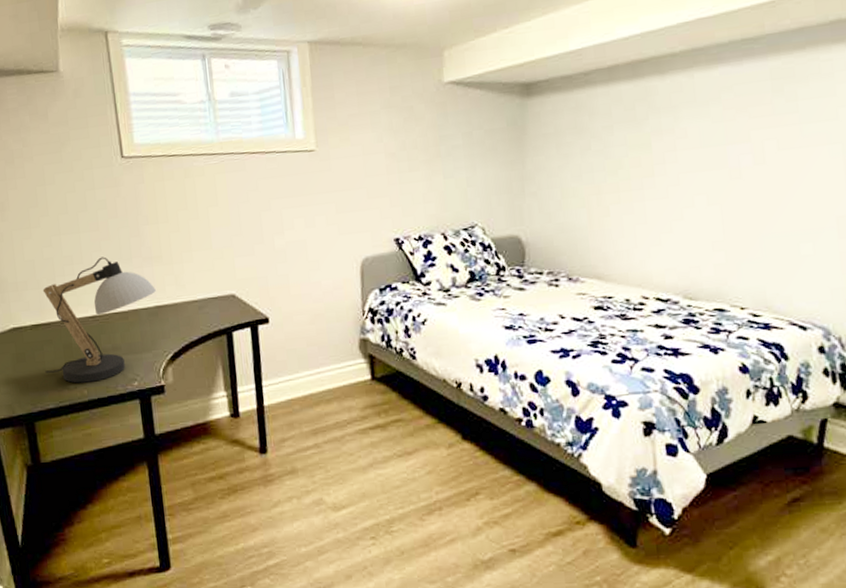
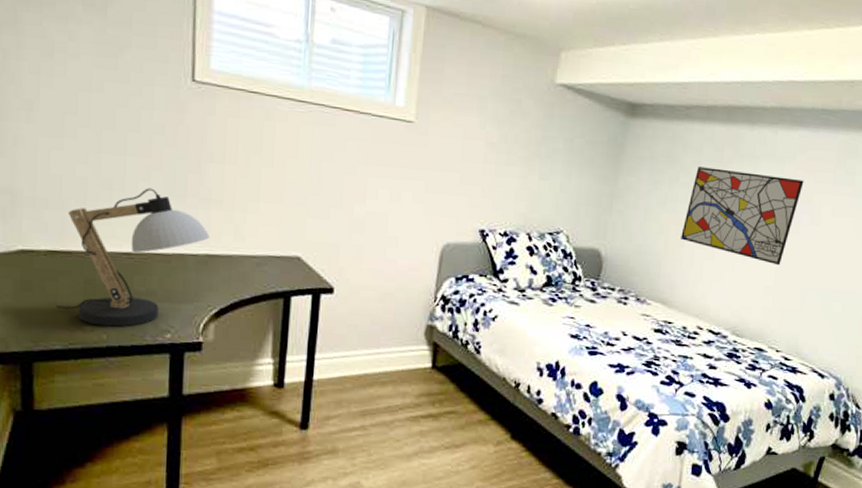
wall art: none [604,119,737,216] -> present [681,166,804,266]

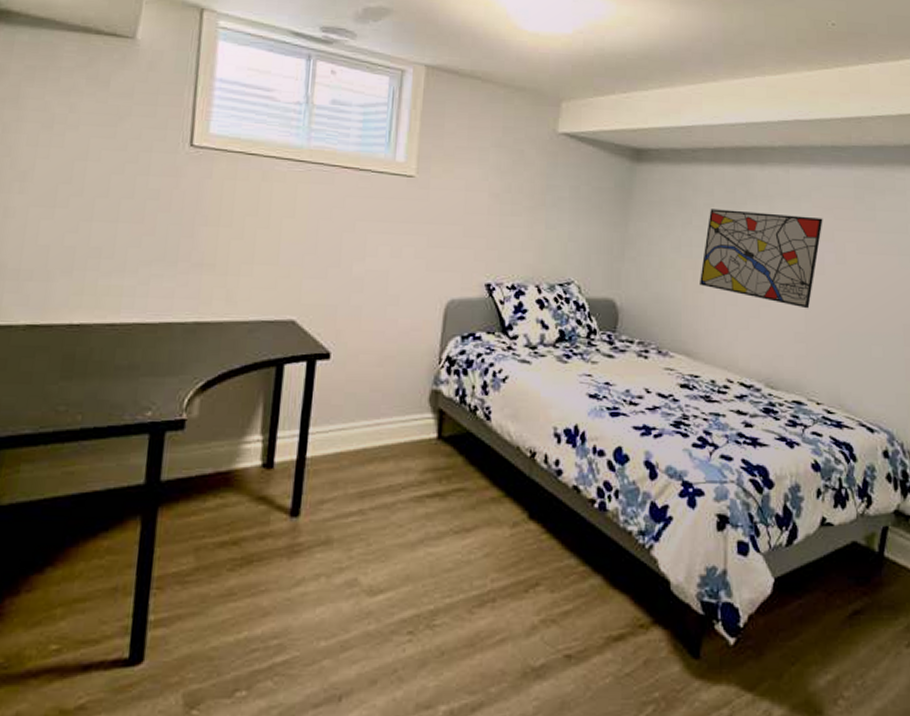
desk lamp: present [56,188,209,327] -> none [29,254,200,406]

